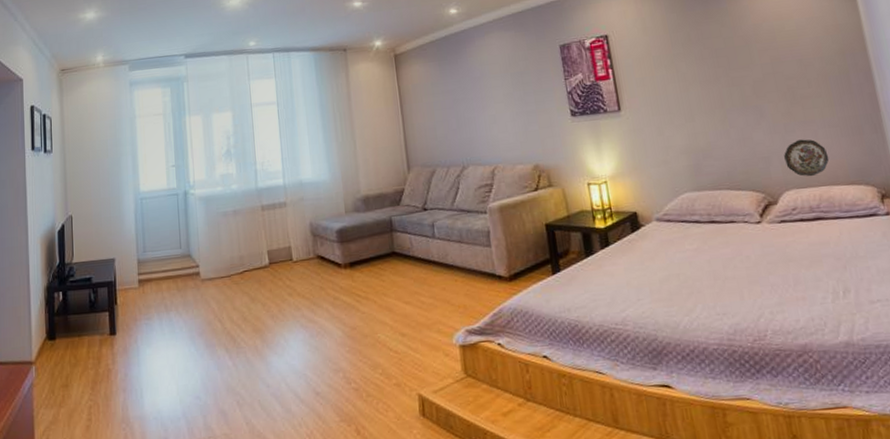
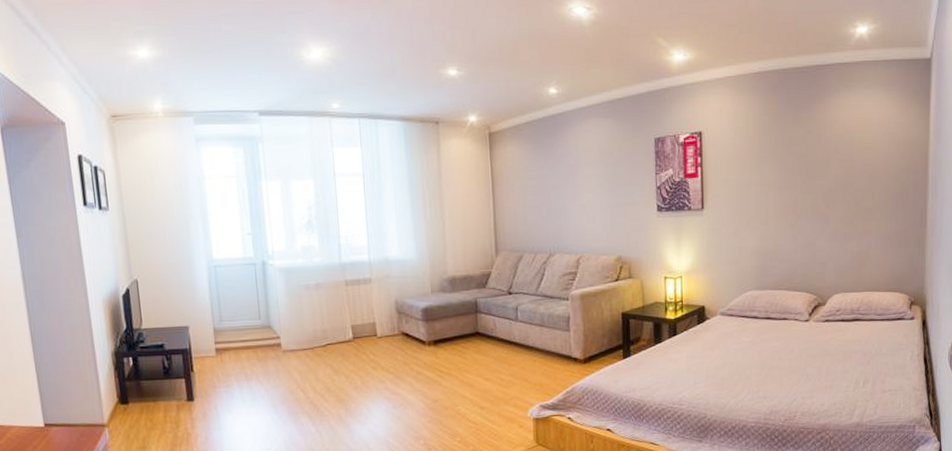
decorative plate: present [784,139,830,177] -> none [839,248,876,283]

